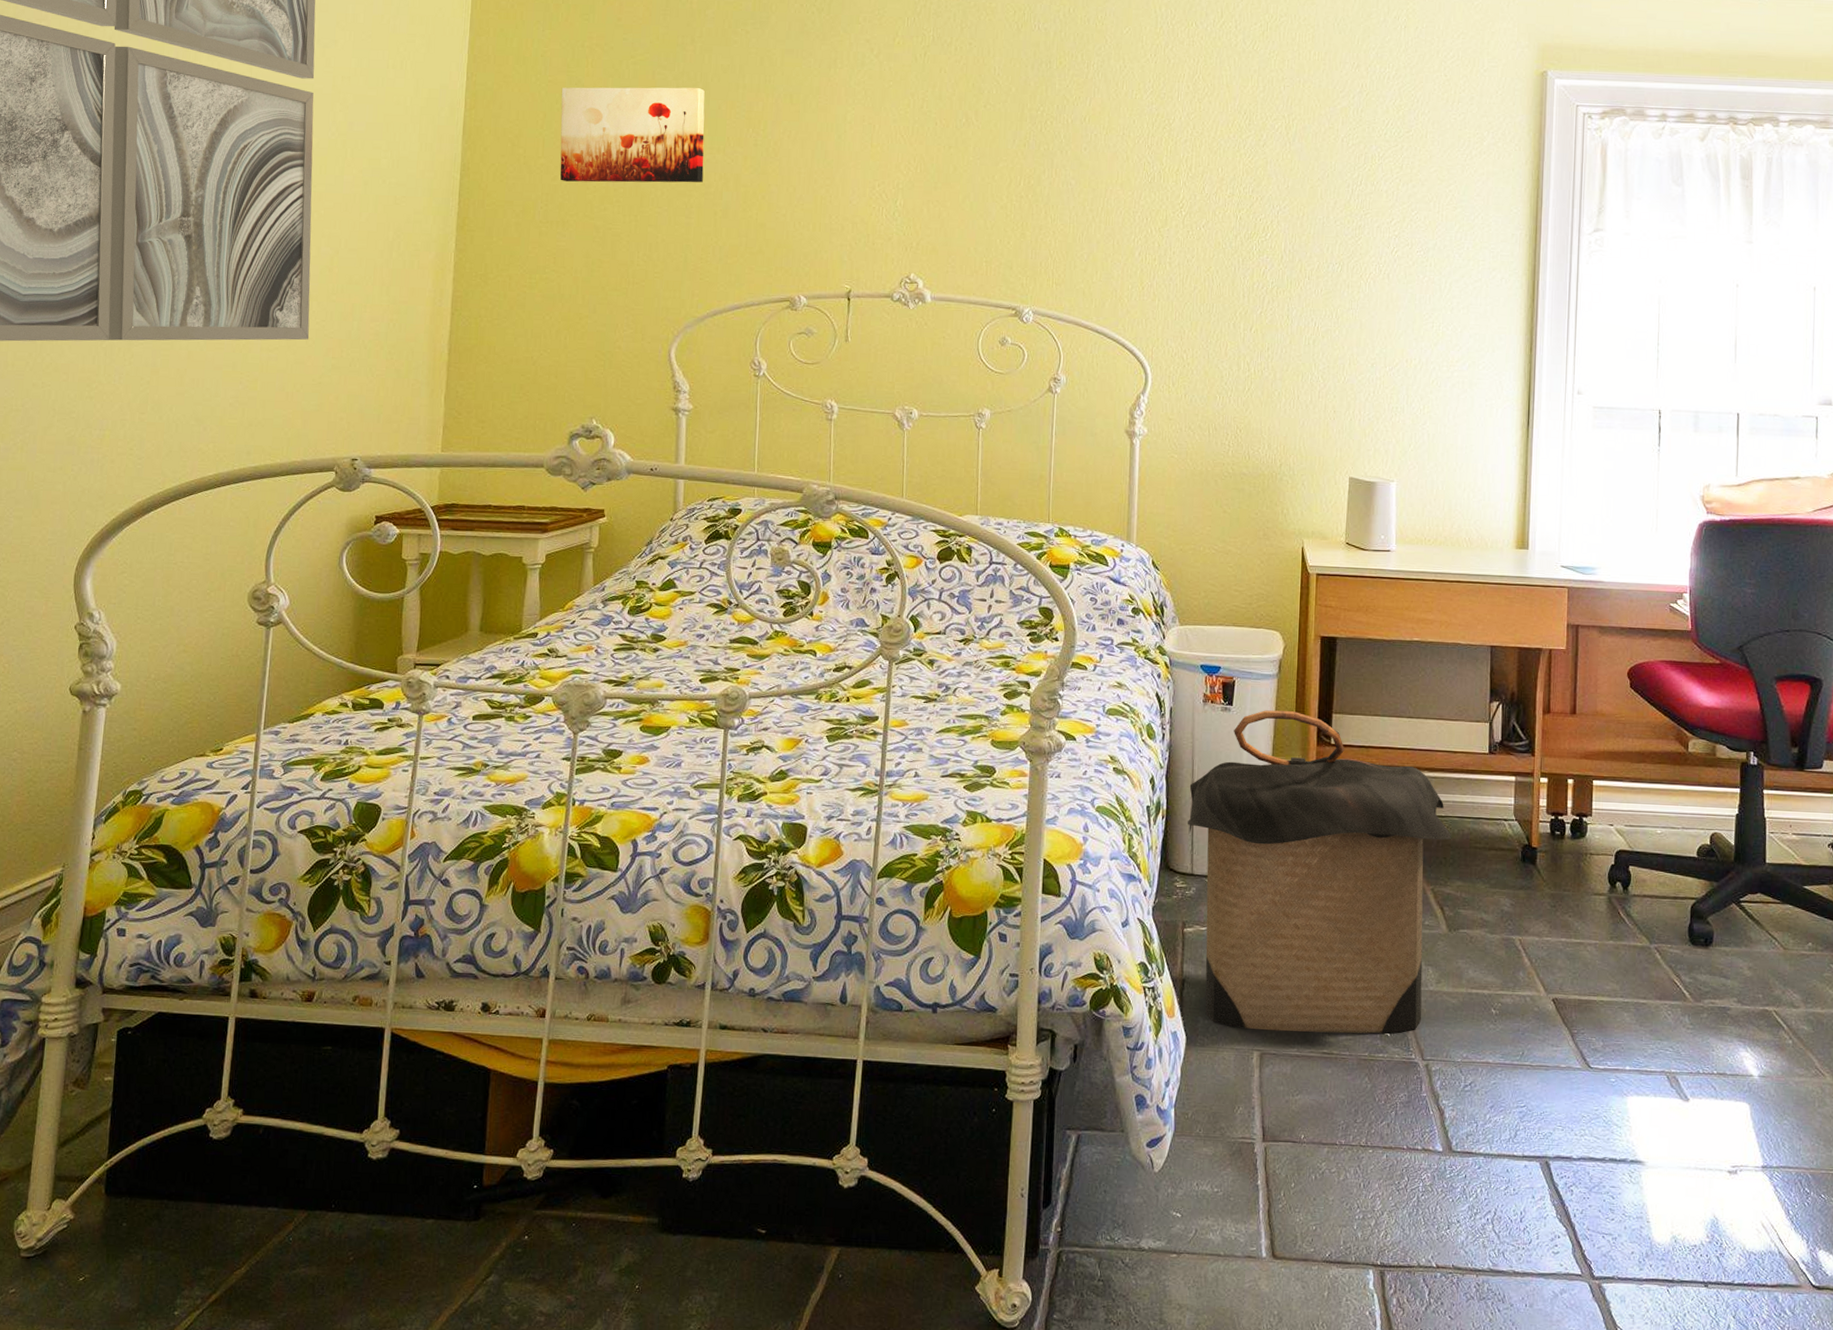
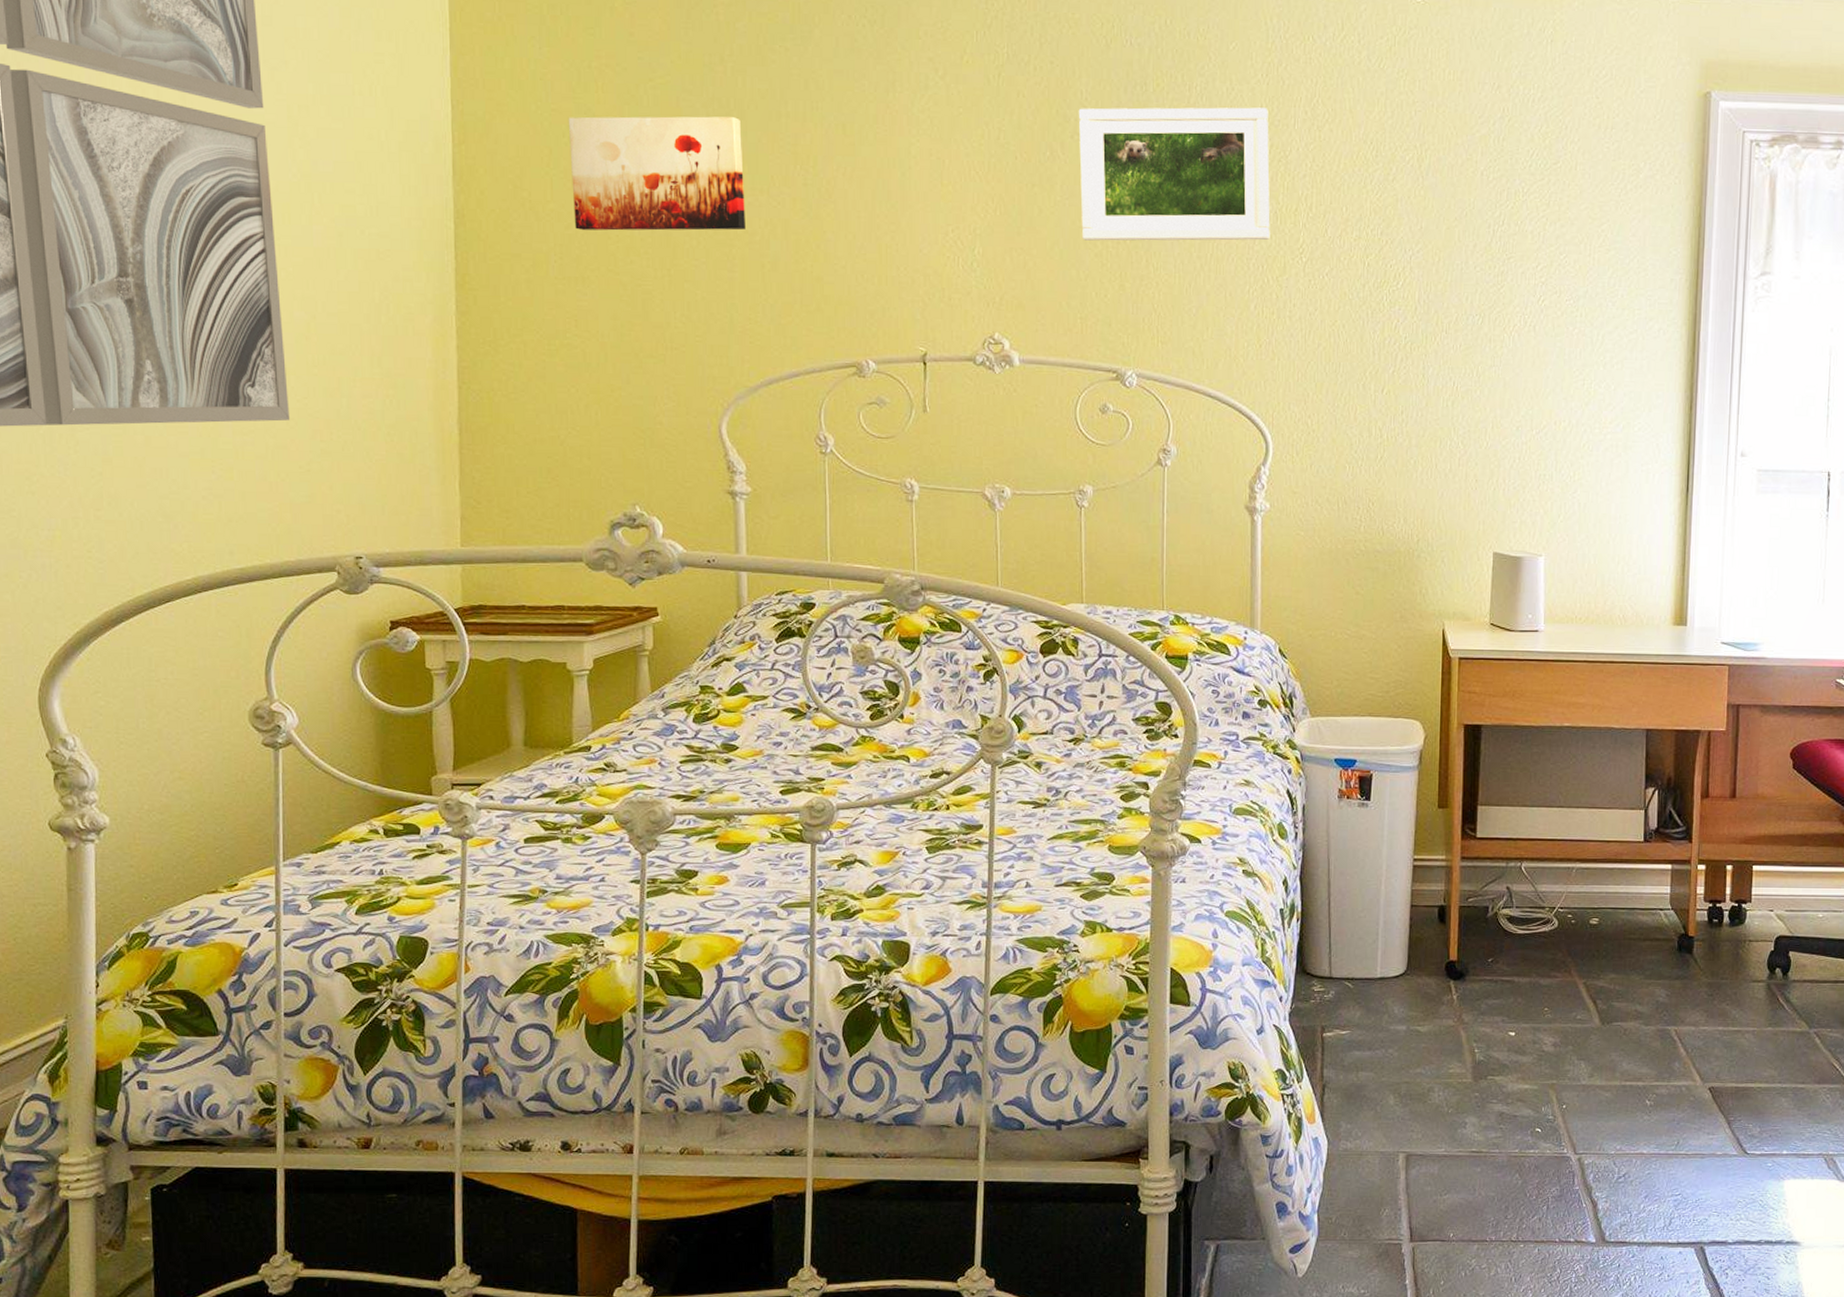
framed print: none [989,82,1156,196] -> present [1078,107,1271,241]
laundry hamper: present [1188,710,1451,1034] -> none [1325,804,1604,1132]

